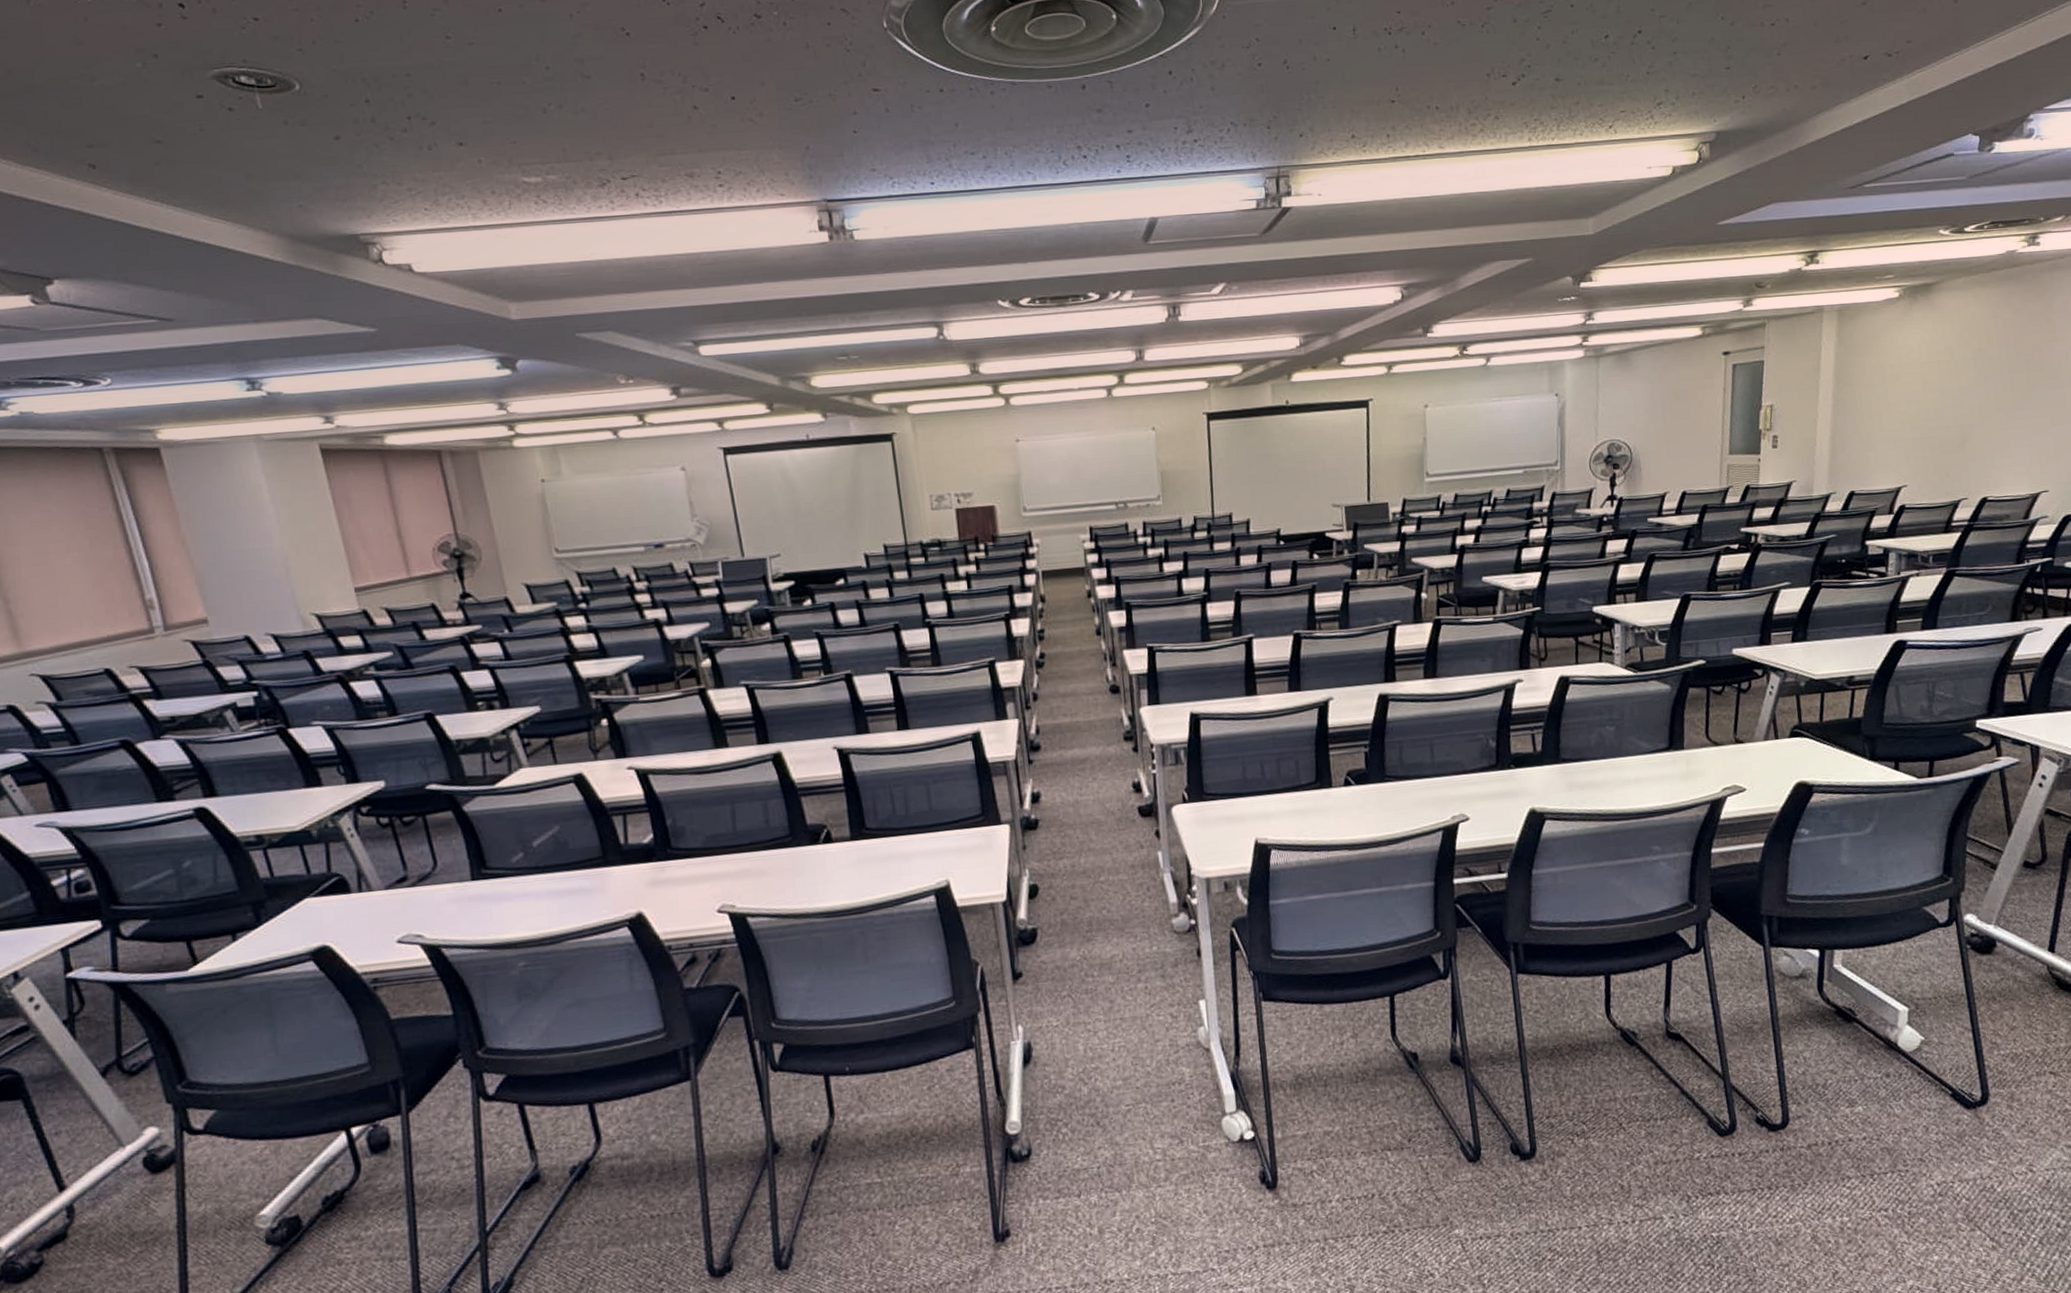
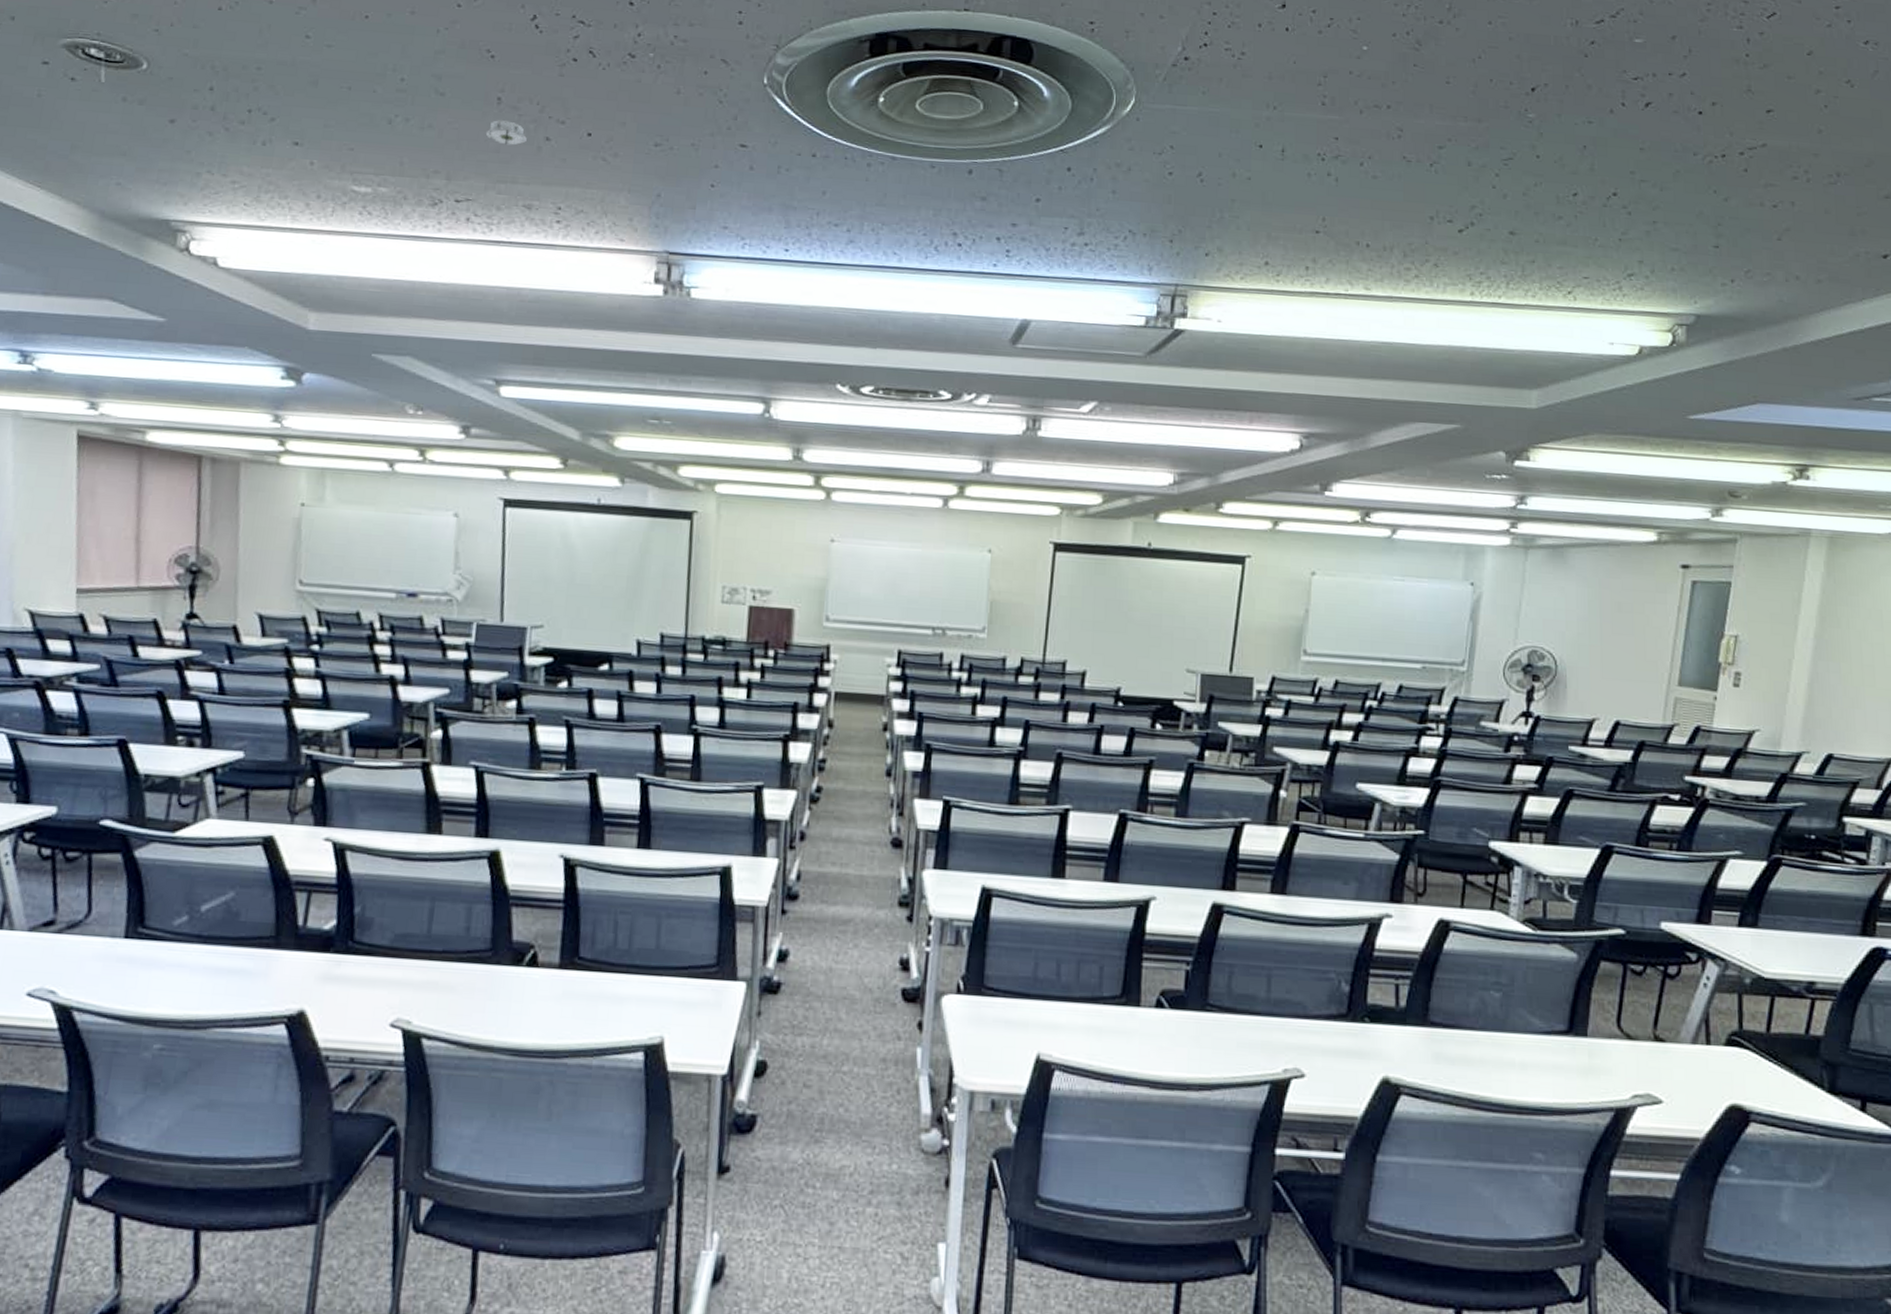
smoke detector: none [636,95,676,119] -> present [484,120,527,146]

